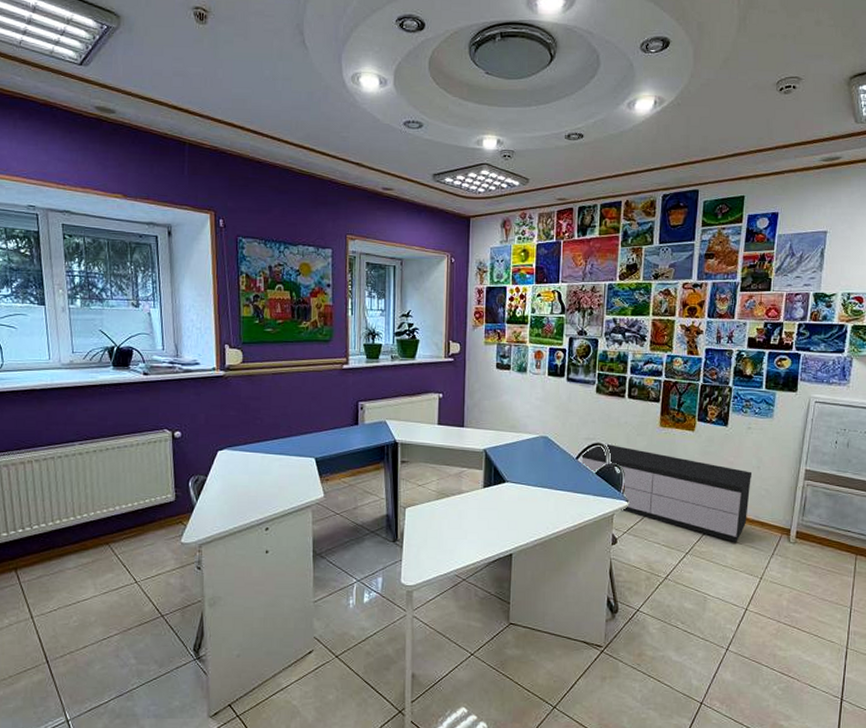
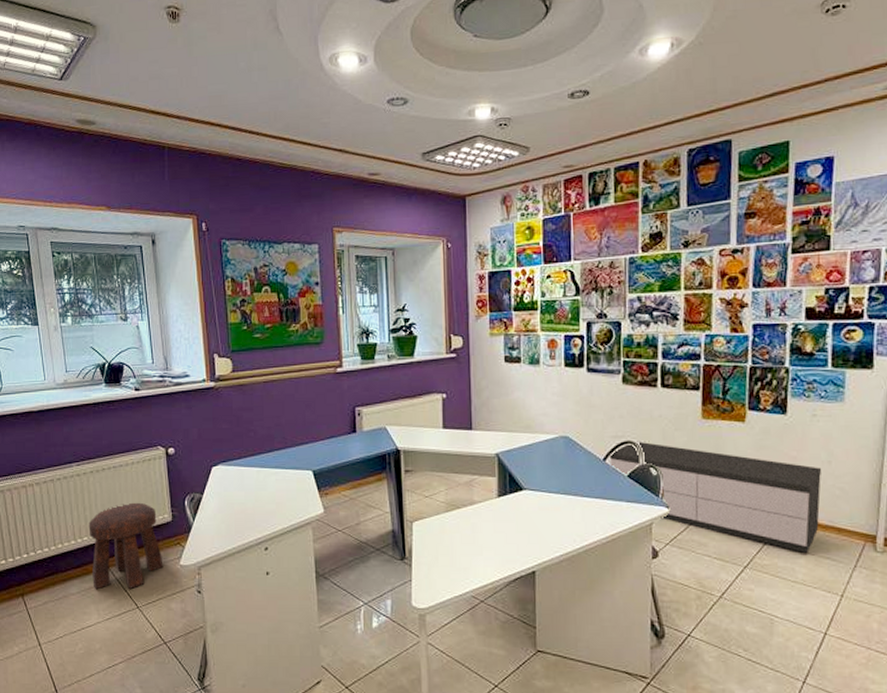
stool: none [89,482,164,565] -> present [88,502,163,590]

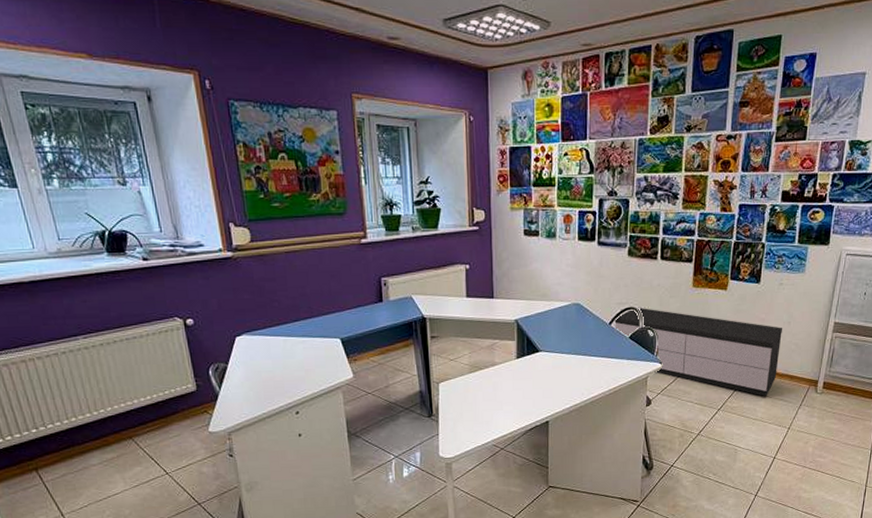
stool: present [88,502,163,590] -> none [104,373,191,460]

